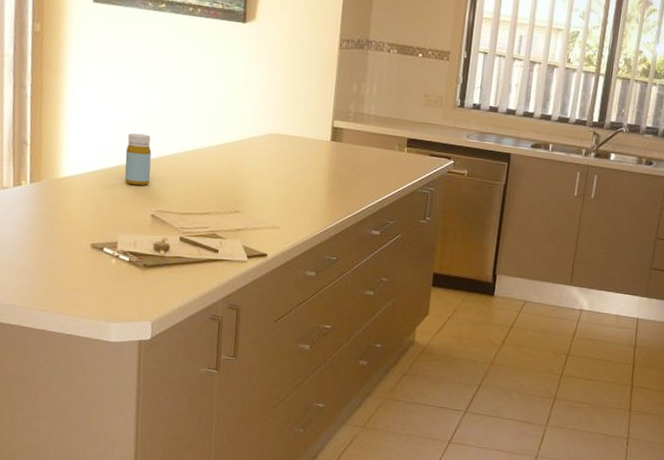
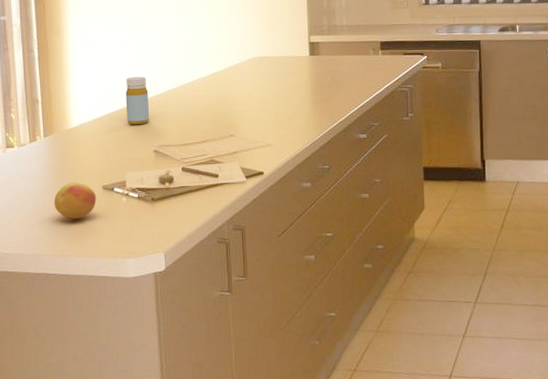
fruit: none [35,234,83,275] -> present [54,182,96,219]

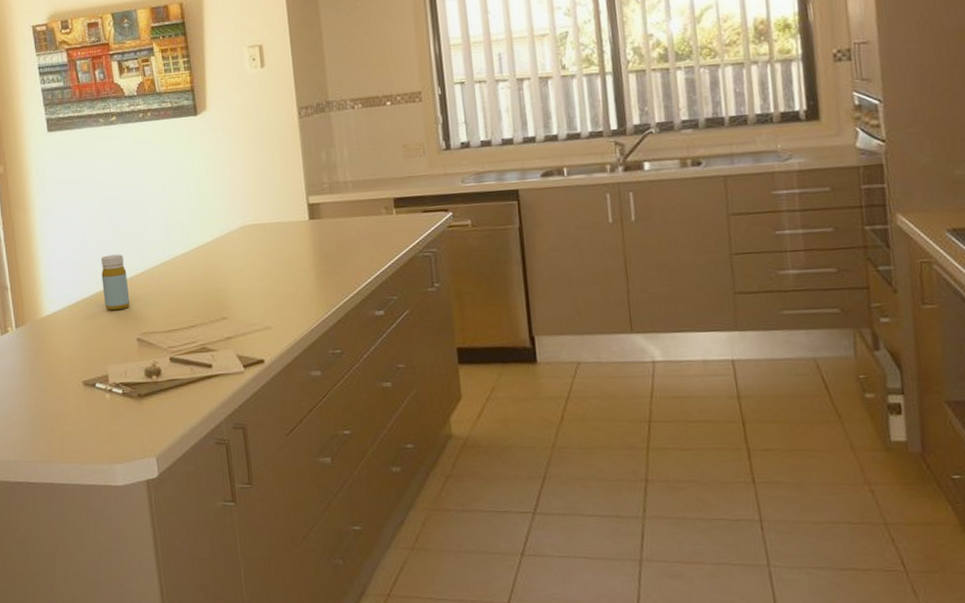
fruit: present [54,182,96,219] -> none [30,377,77,420]

